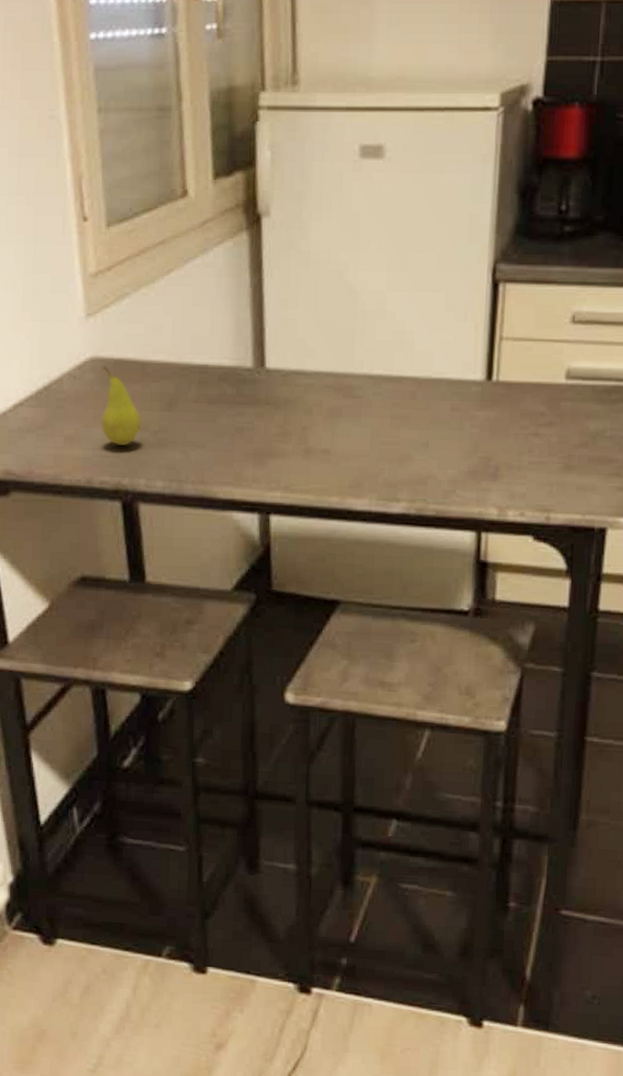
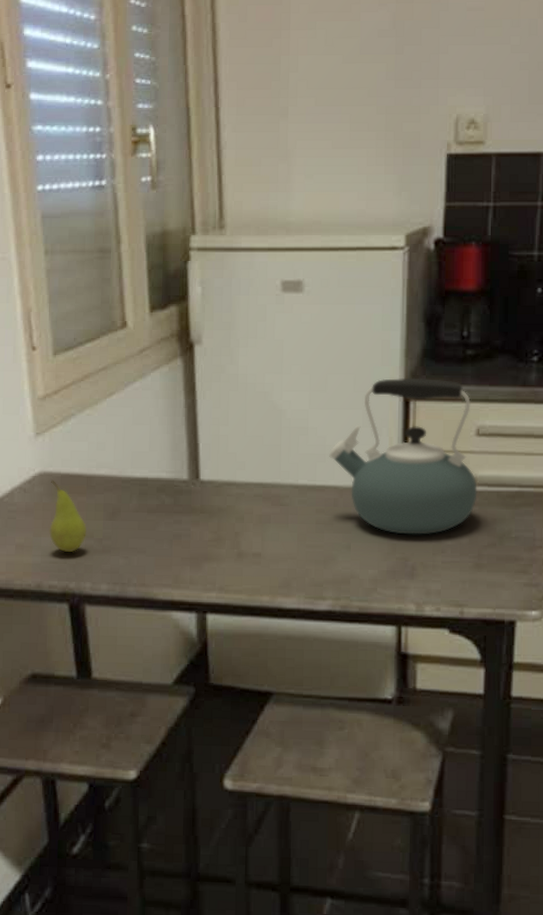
kettle: none [408,256,571,433] -> present [329,377,478,535]

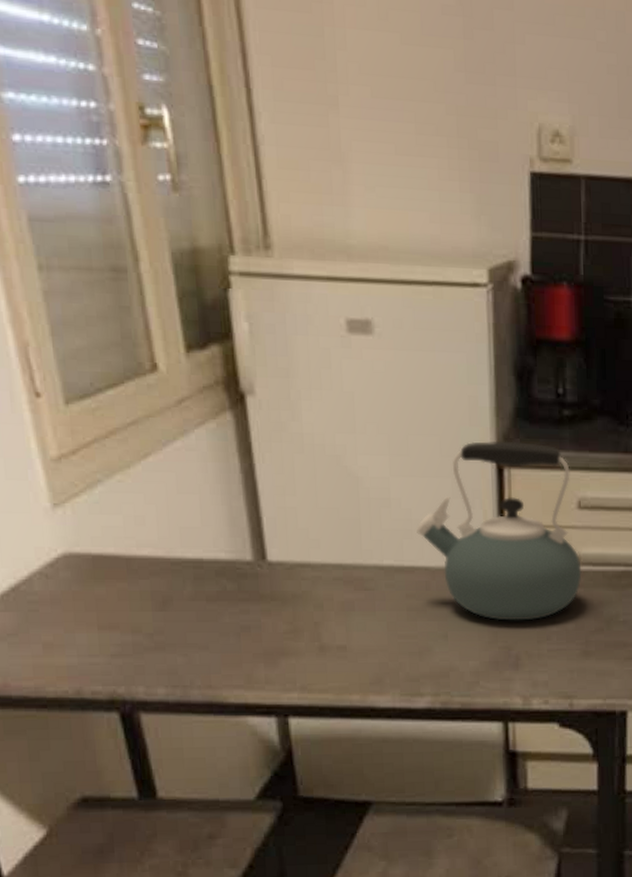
fruit: present [49,479,87,552] -> none [80,562,134,651]

